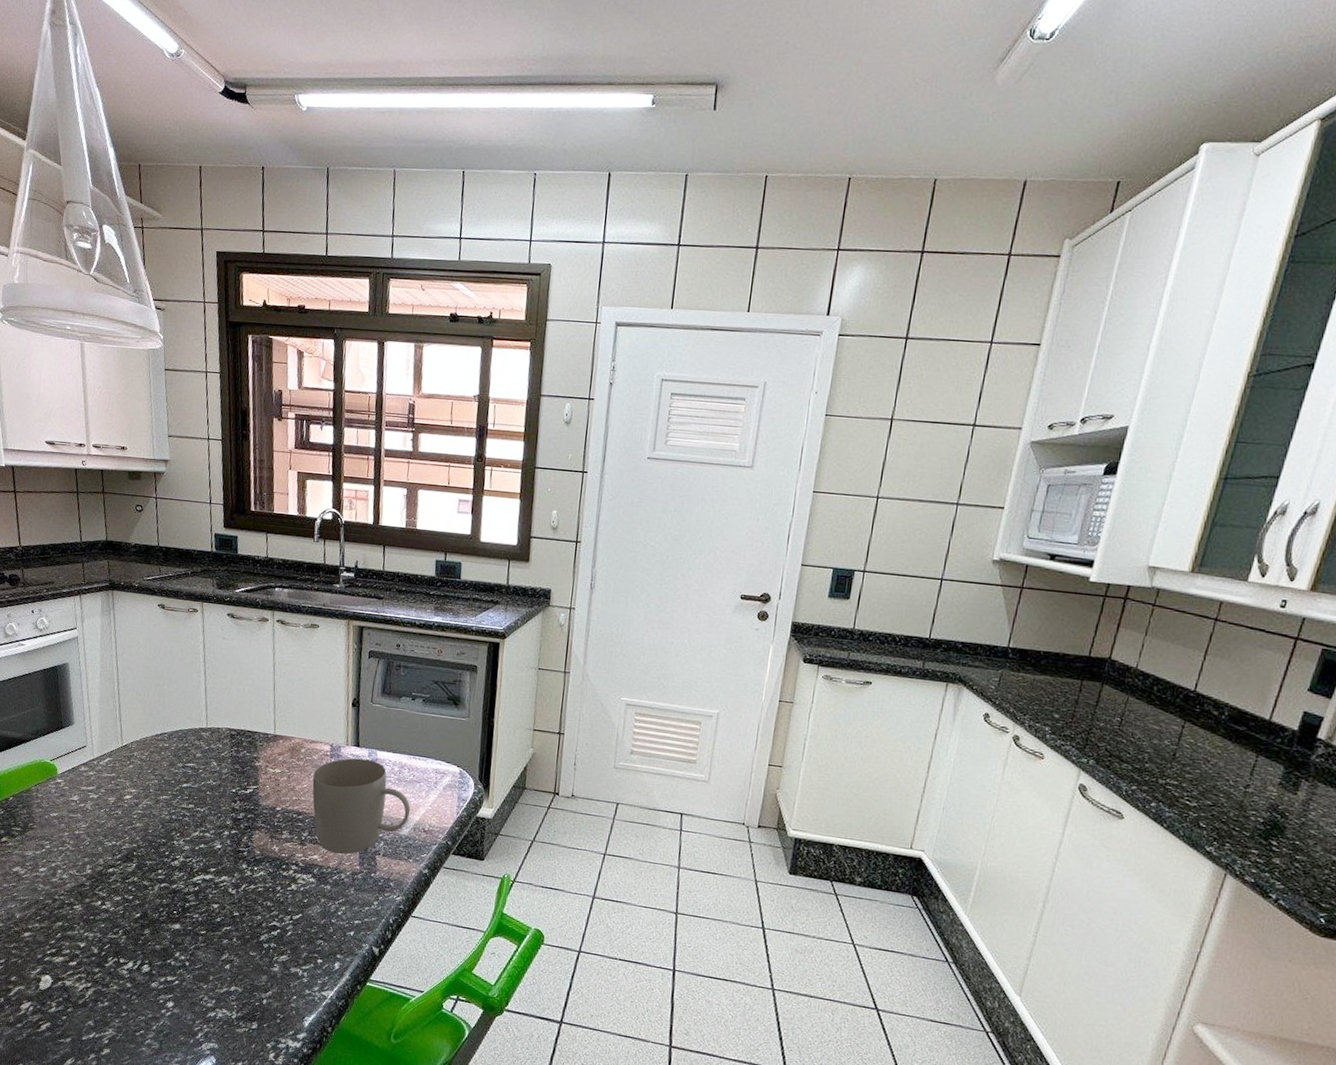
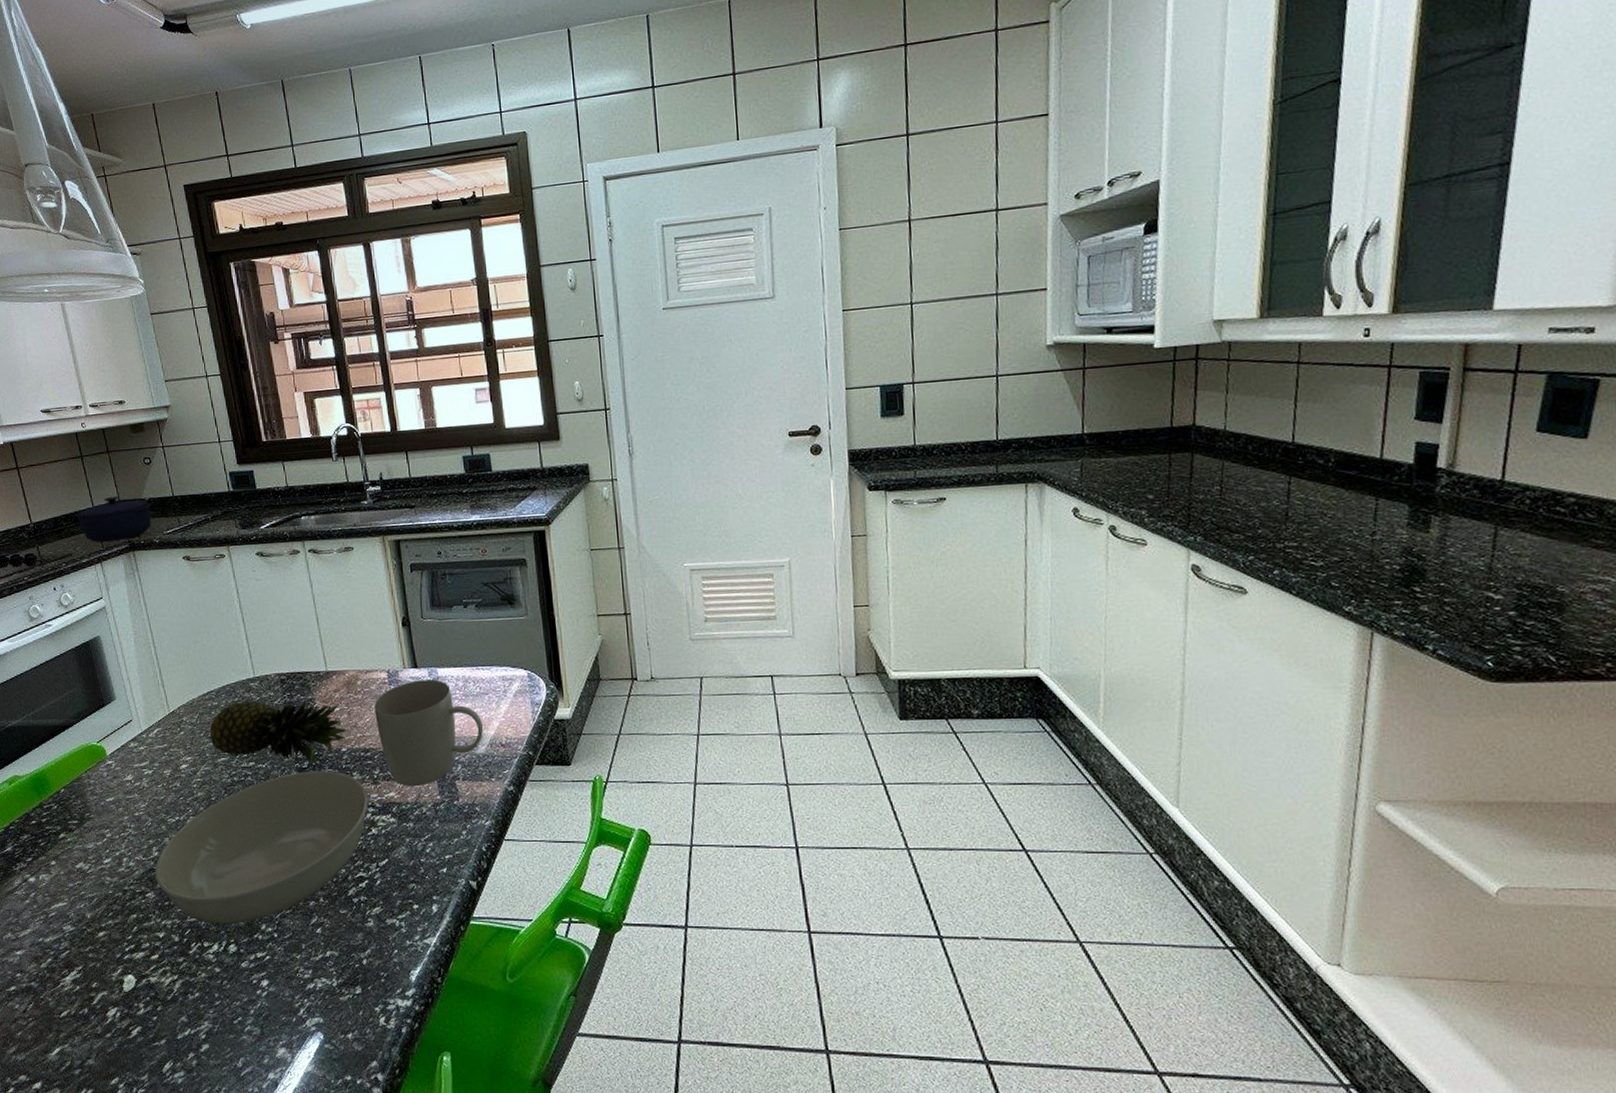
cooking pot: none [64,535,135,579] -> present [77,495,151,543]
bowl: none [85,821,294,948] -> present [155,771,368,925]
fruit: none [156,748,286,819] -> present [210,701,348,767]

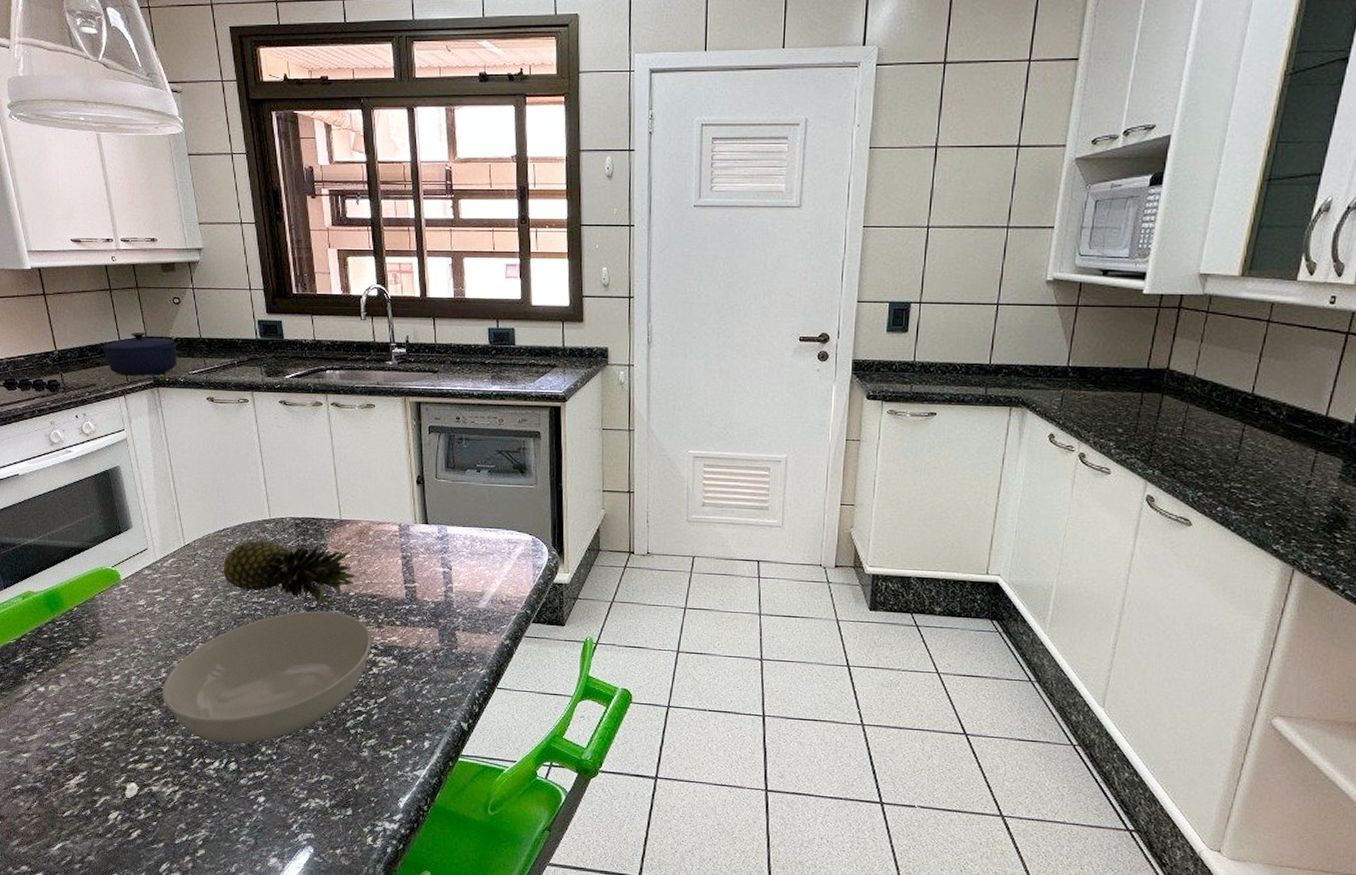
mug: present [374,679,484,786] -> none [384,535,486,633]

